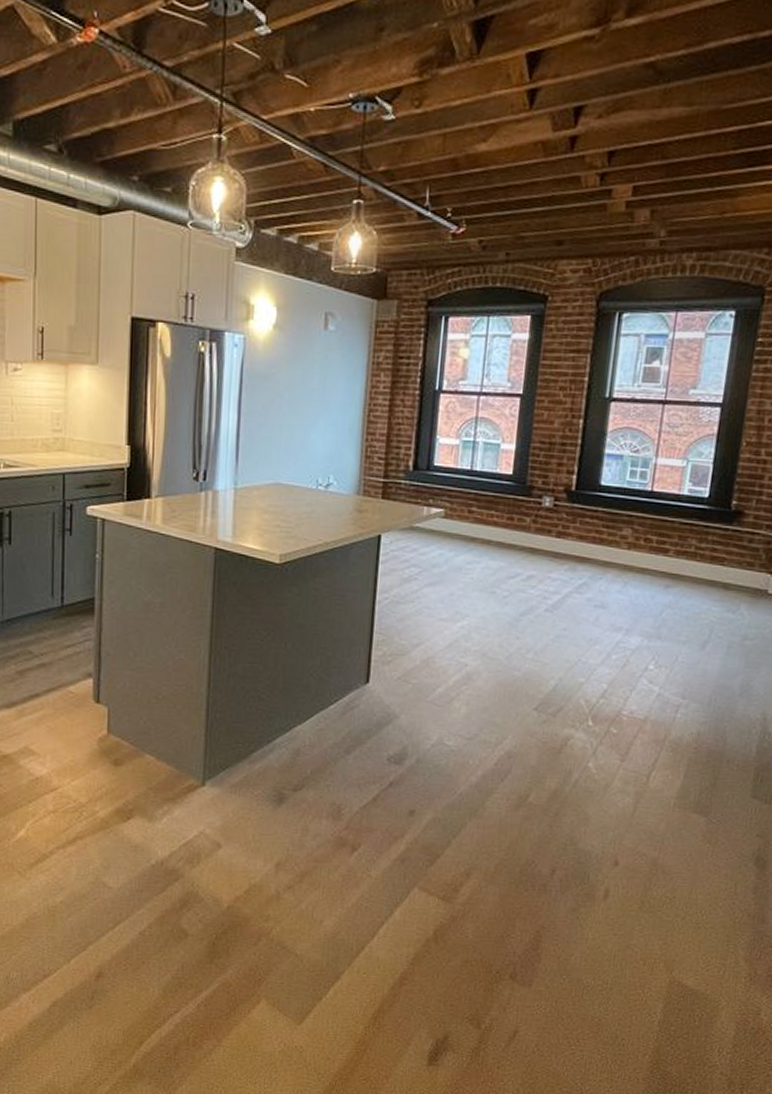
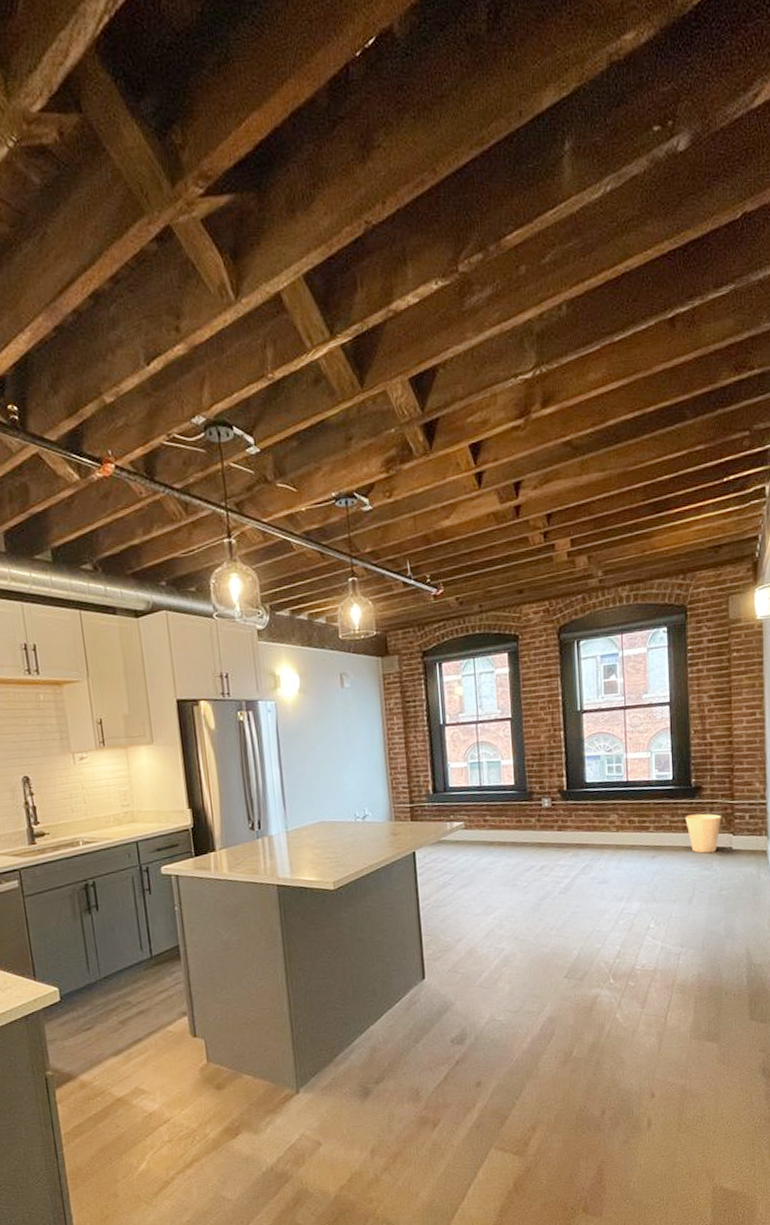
trash can: none [715,543,762,593] -> present [685,813,722,853]

